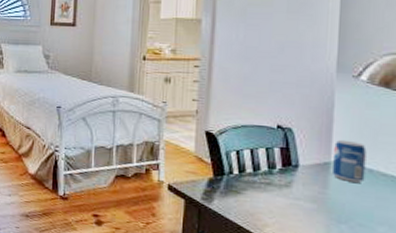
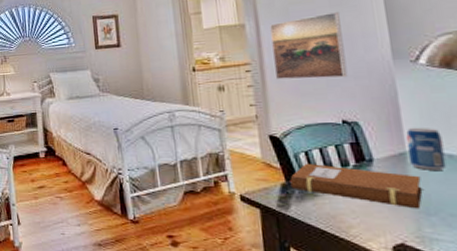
notebook: none [216,162,339,216] -> present [288,164,423,209]
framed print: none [221,19,294,85] -> present [270,12,348,80]

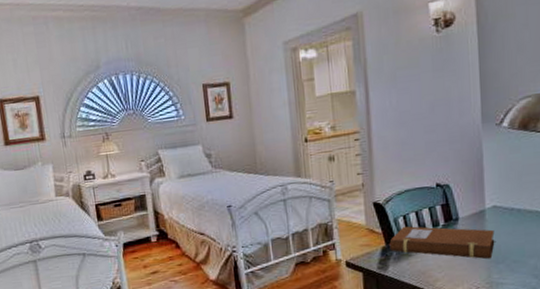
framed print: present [270,12,348,80] -> none [378,77,444,147]
beverage can: present [406,127,447,170] -> none [487,186,515,225]

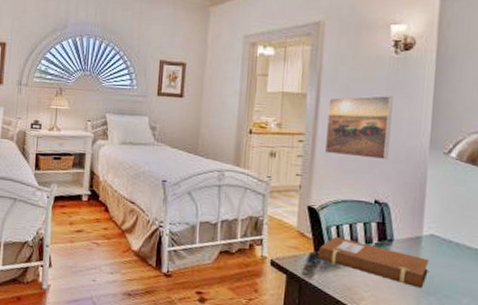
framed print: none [378,77,444,147] -> present [324,95,393,161]

